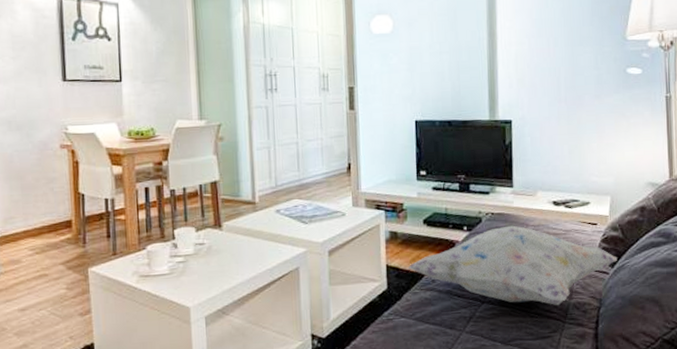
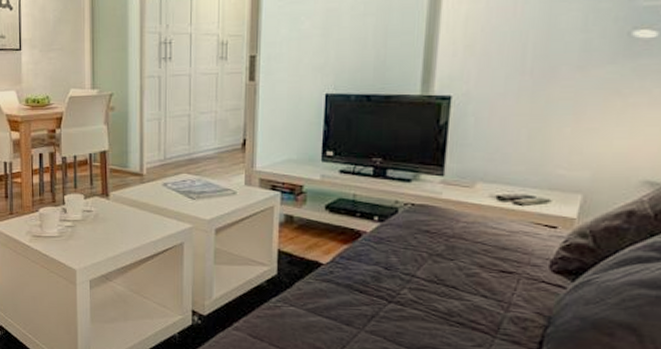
decorative pillow: present [409,225,617,306] -> none [303,219,582,318]

